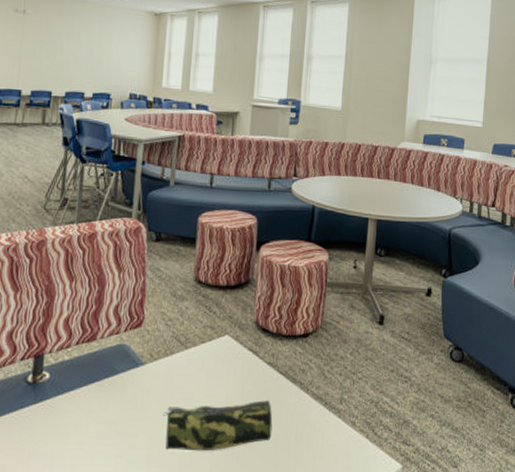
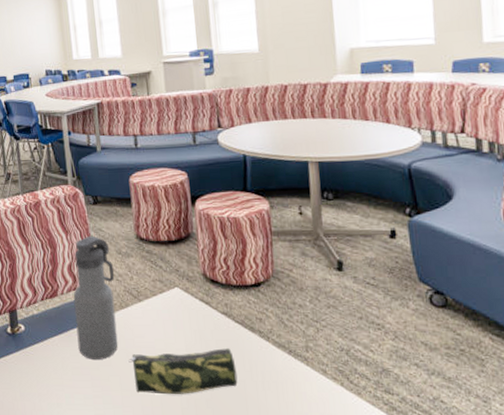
water bottle: none [109,275,165,413] -> present [73,235,118,360]

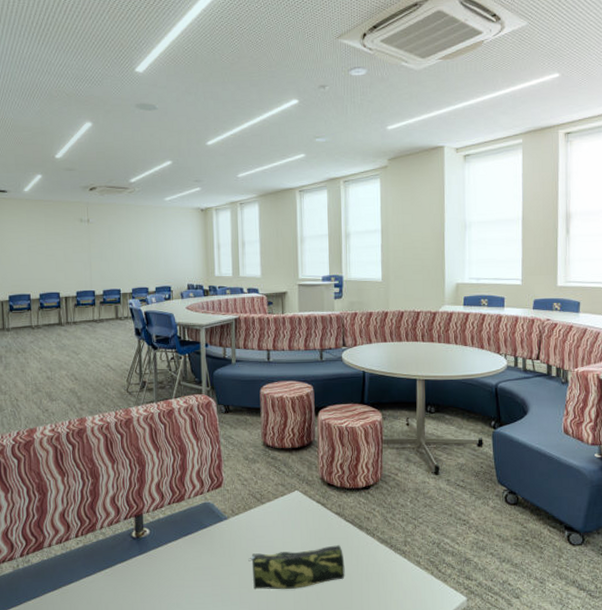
water bottle: present [73,235,118,360] -> none [200,442,240,560]

